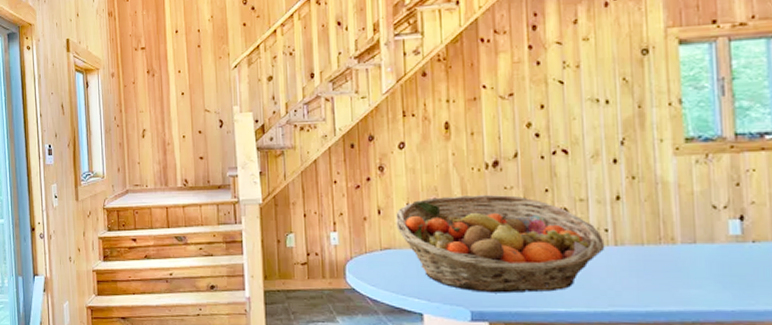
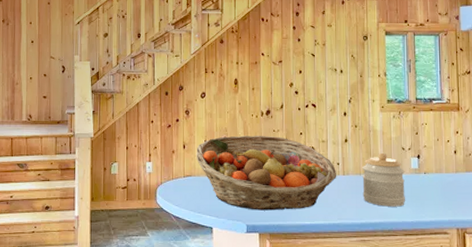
jar: none [646,213,720,290] -> present [362,152,405,207]

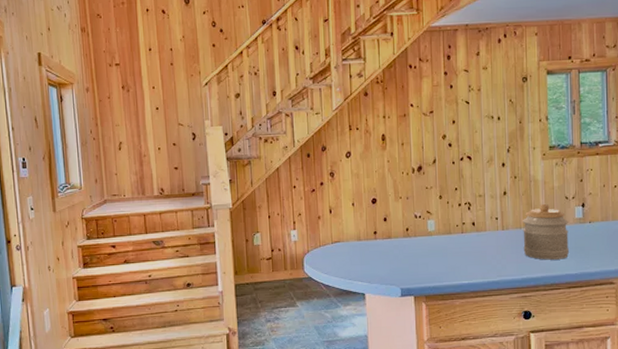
fruit basket: present [196,135,337,211] -> none [344,194,496,273]

